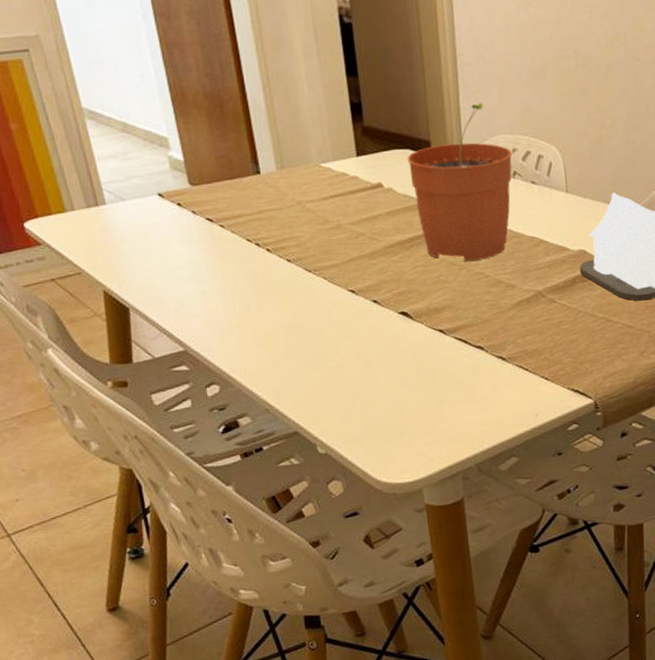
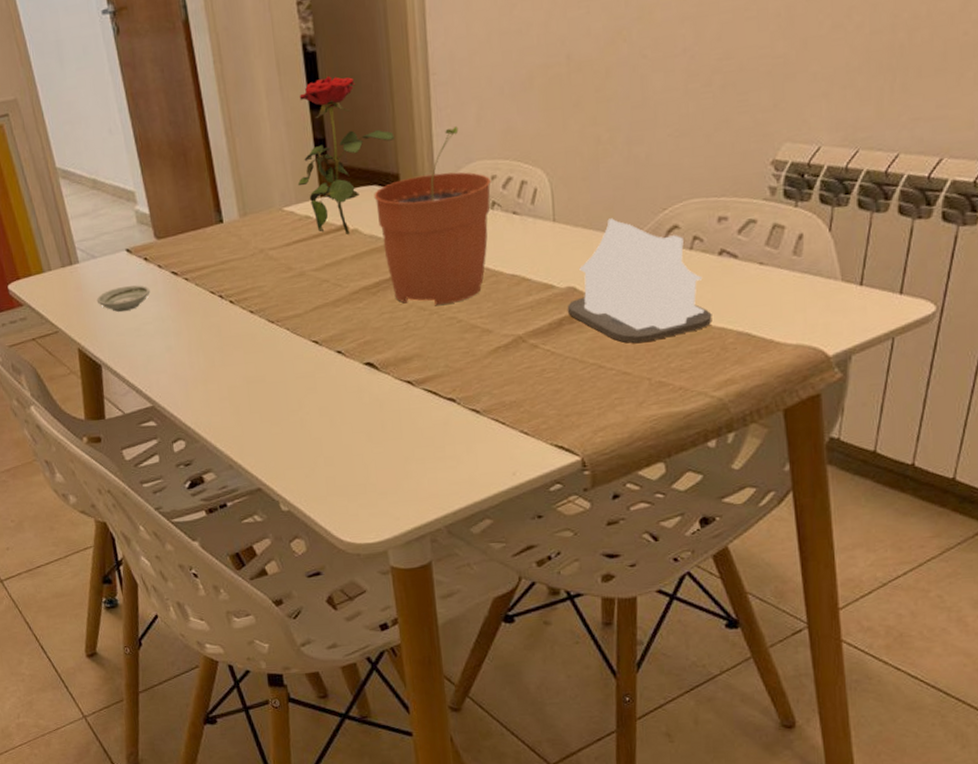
saucer: none [125,229,184,255] -> present [96,285,150,312]
flower: none [334,46,426,192] -> present [297,75,394,234]

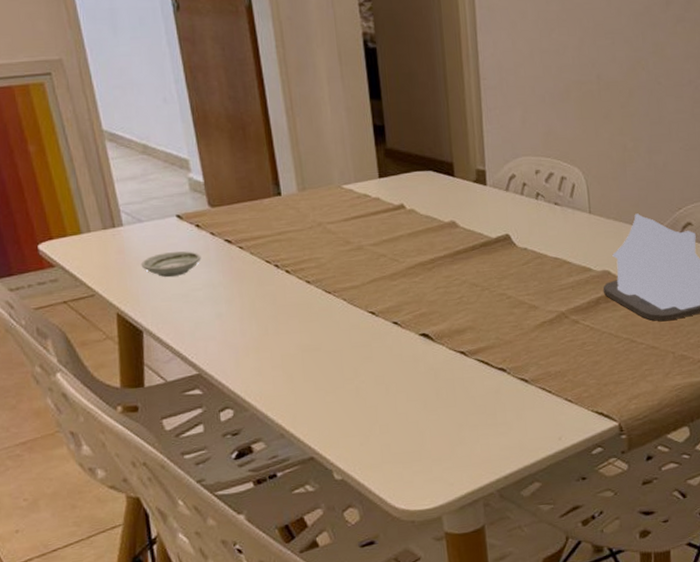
flower: present [297,75,394,234] -> none [356,70,449,214]
plant pot: present [374,125,491,305] -> none [430,124,536,282]

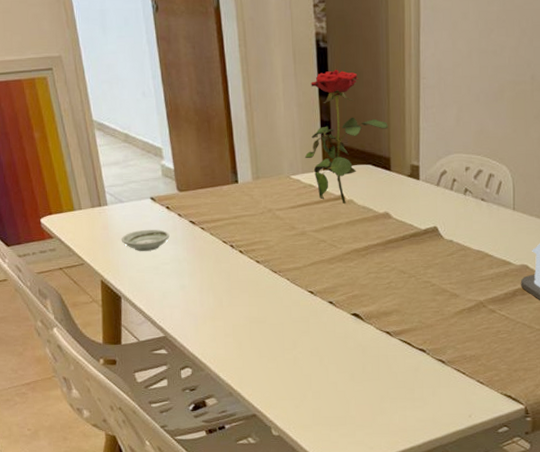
flower: none [356,70,449,214] -> present [304,69,388,204]

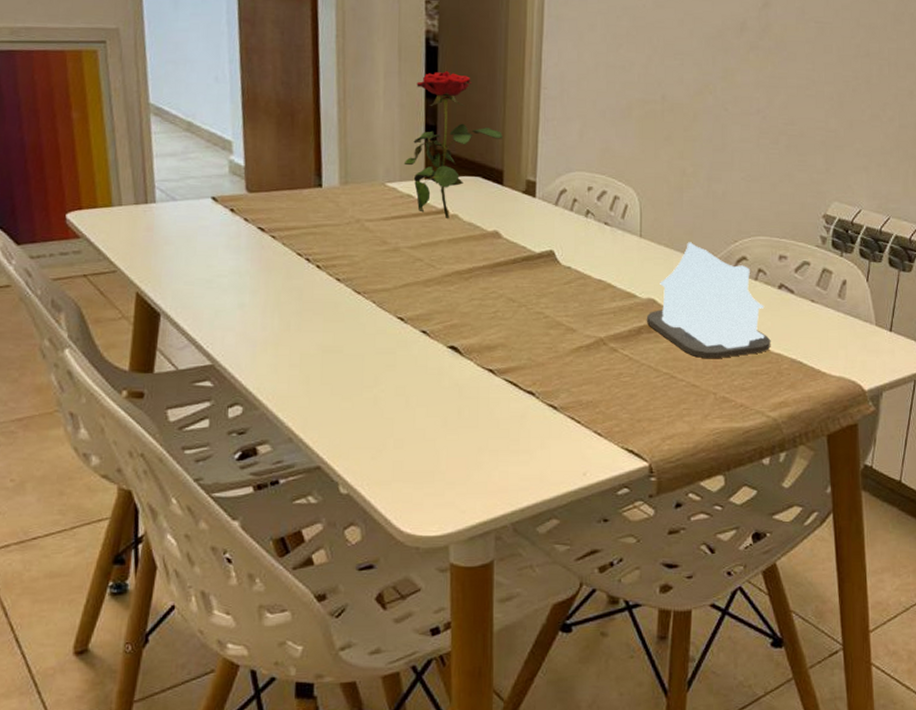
saucer: present [121,229,170,251] -> none [168,234,231,260]

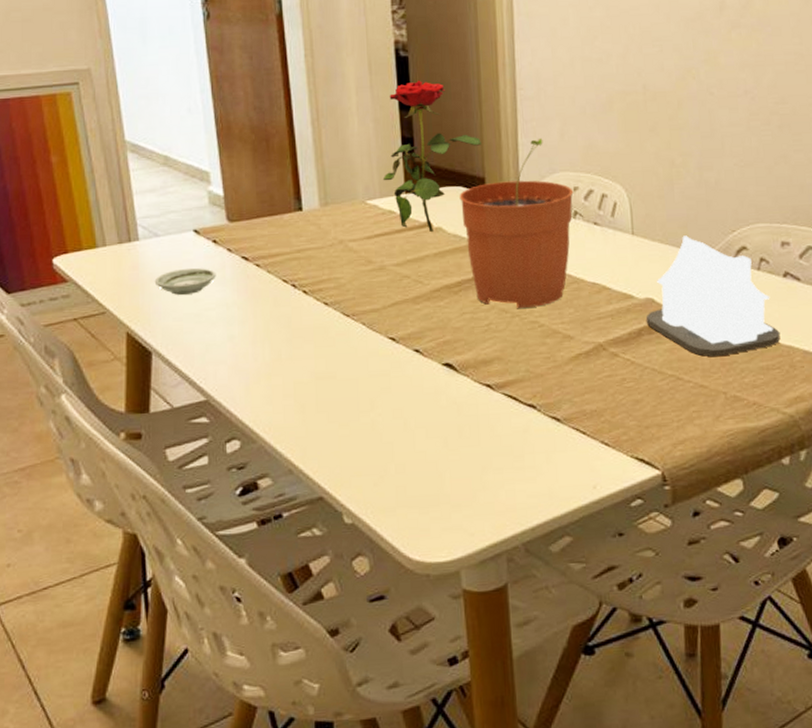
saucer: none [168,234,231,260] -> present [154,267,216,295]
plant pot: none [477,137,588,299] -> present [459,137,574,308]

